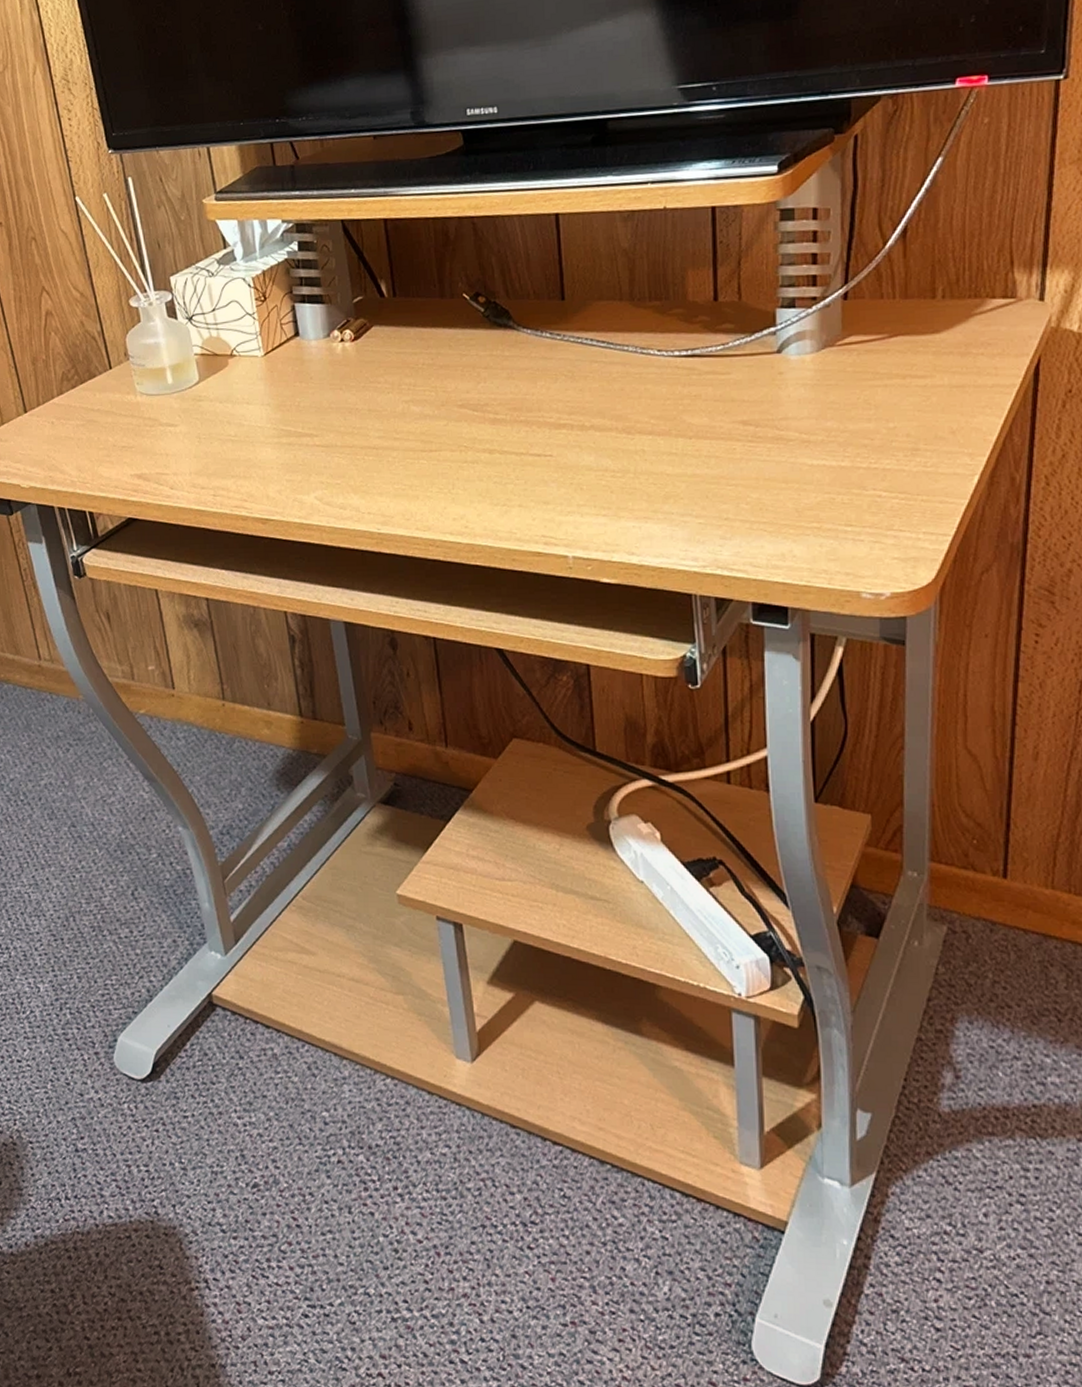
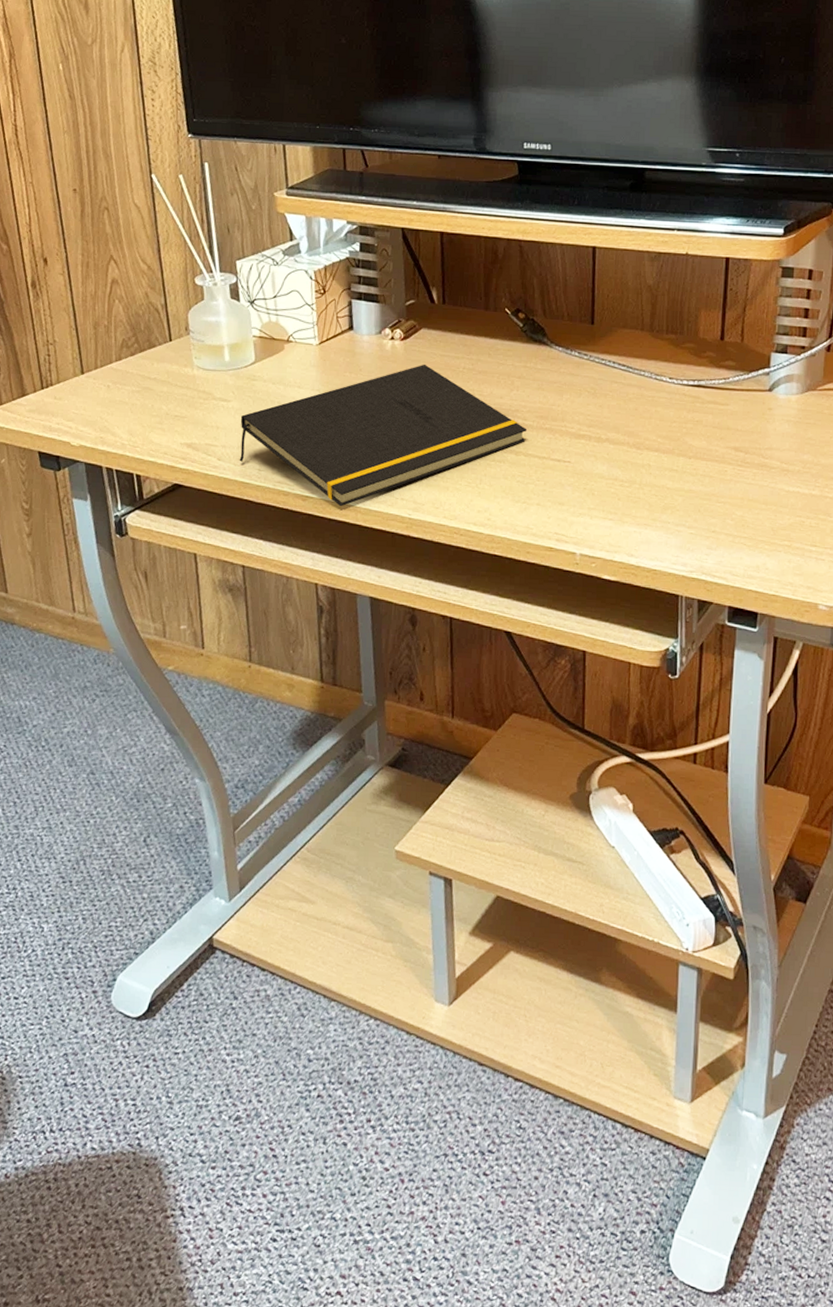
notepad: none [189,364,500,527] -> present [239,364,528,507]

